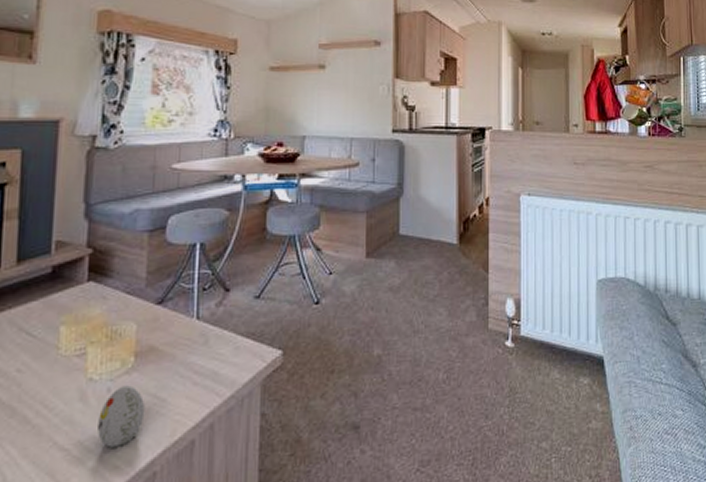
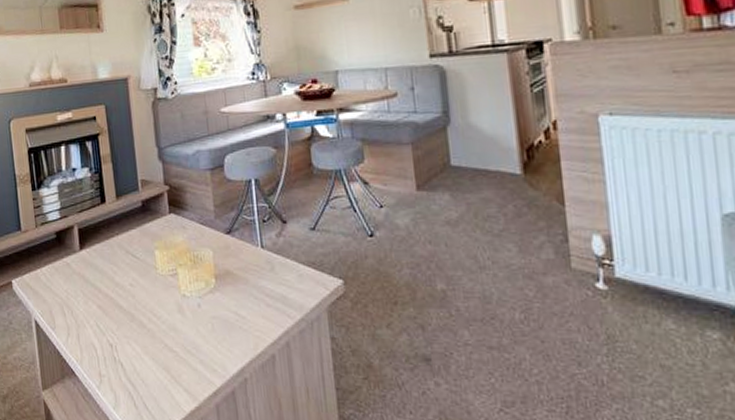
decorative egg: present [98,385,145,448] -> none [194,303,231,354]

